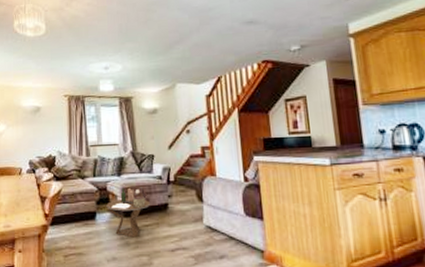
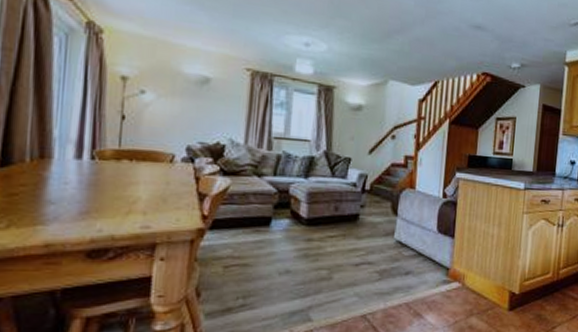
side table: present [106,187,150,238] -> none [286,192,339,249]

